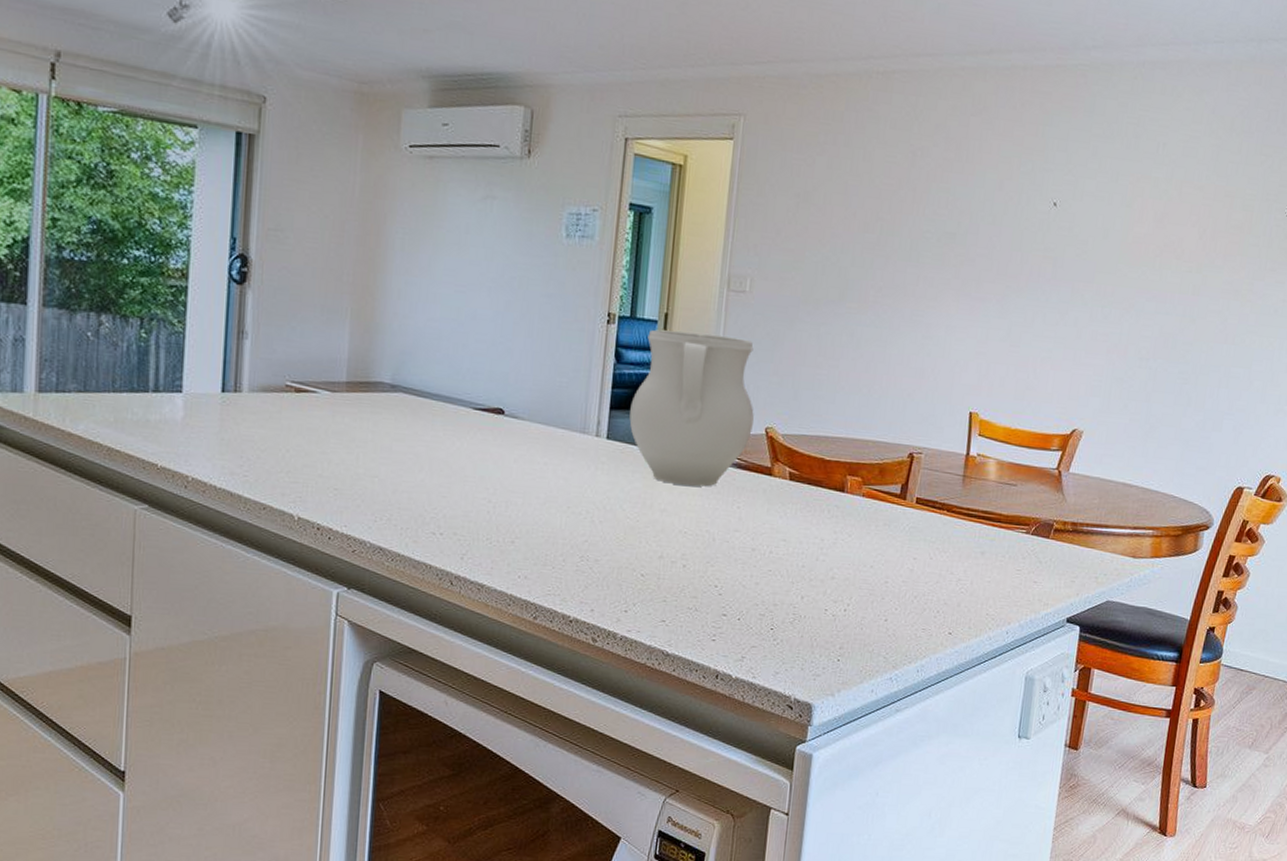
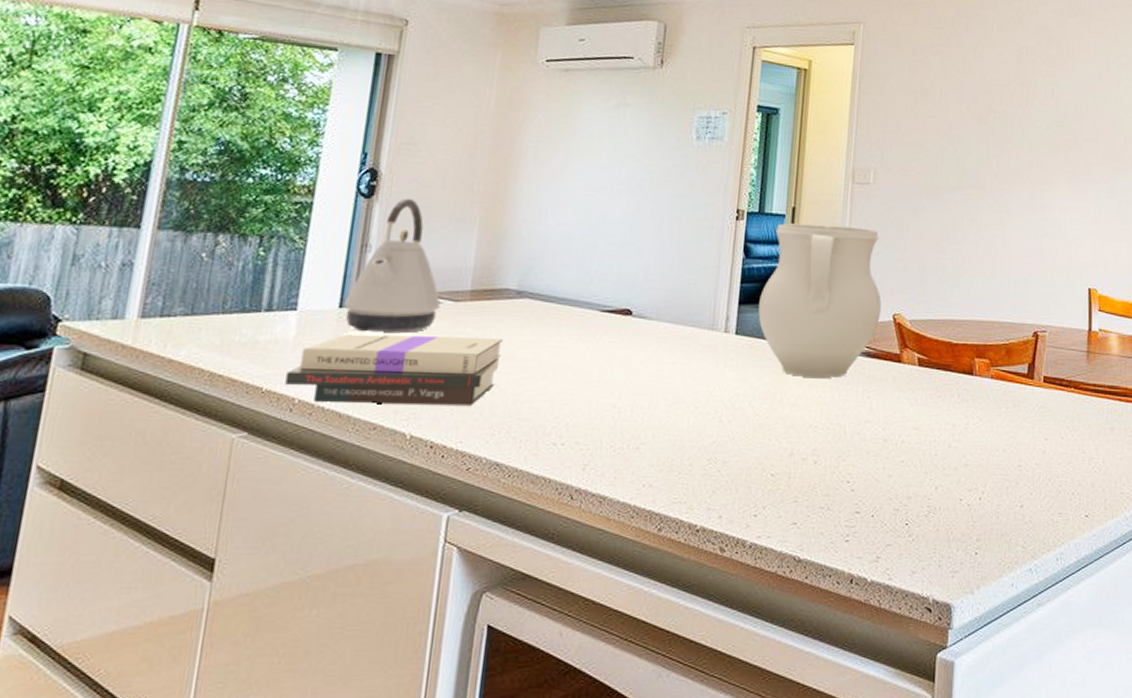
books: none [178,417,380,493] -> present [285,333,503,405]
kettle: none [225,286,318,420] -> present [343,198,441,333]

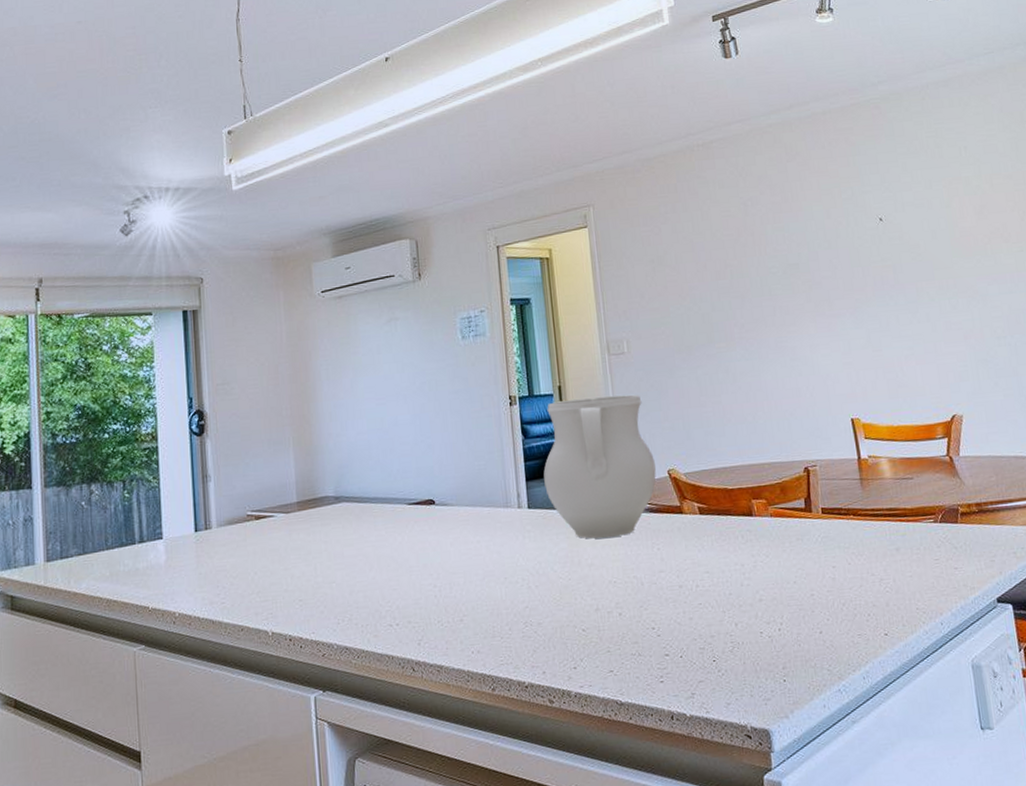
books: present [285,333,503,405] -> none [165,540,332,614]
kettle: present [343,198,441,333] -> none [198,430,275,550]

